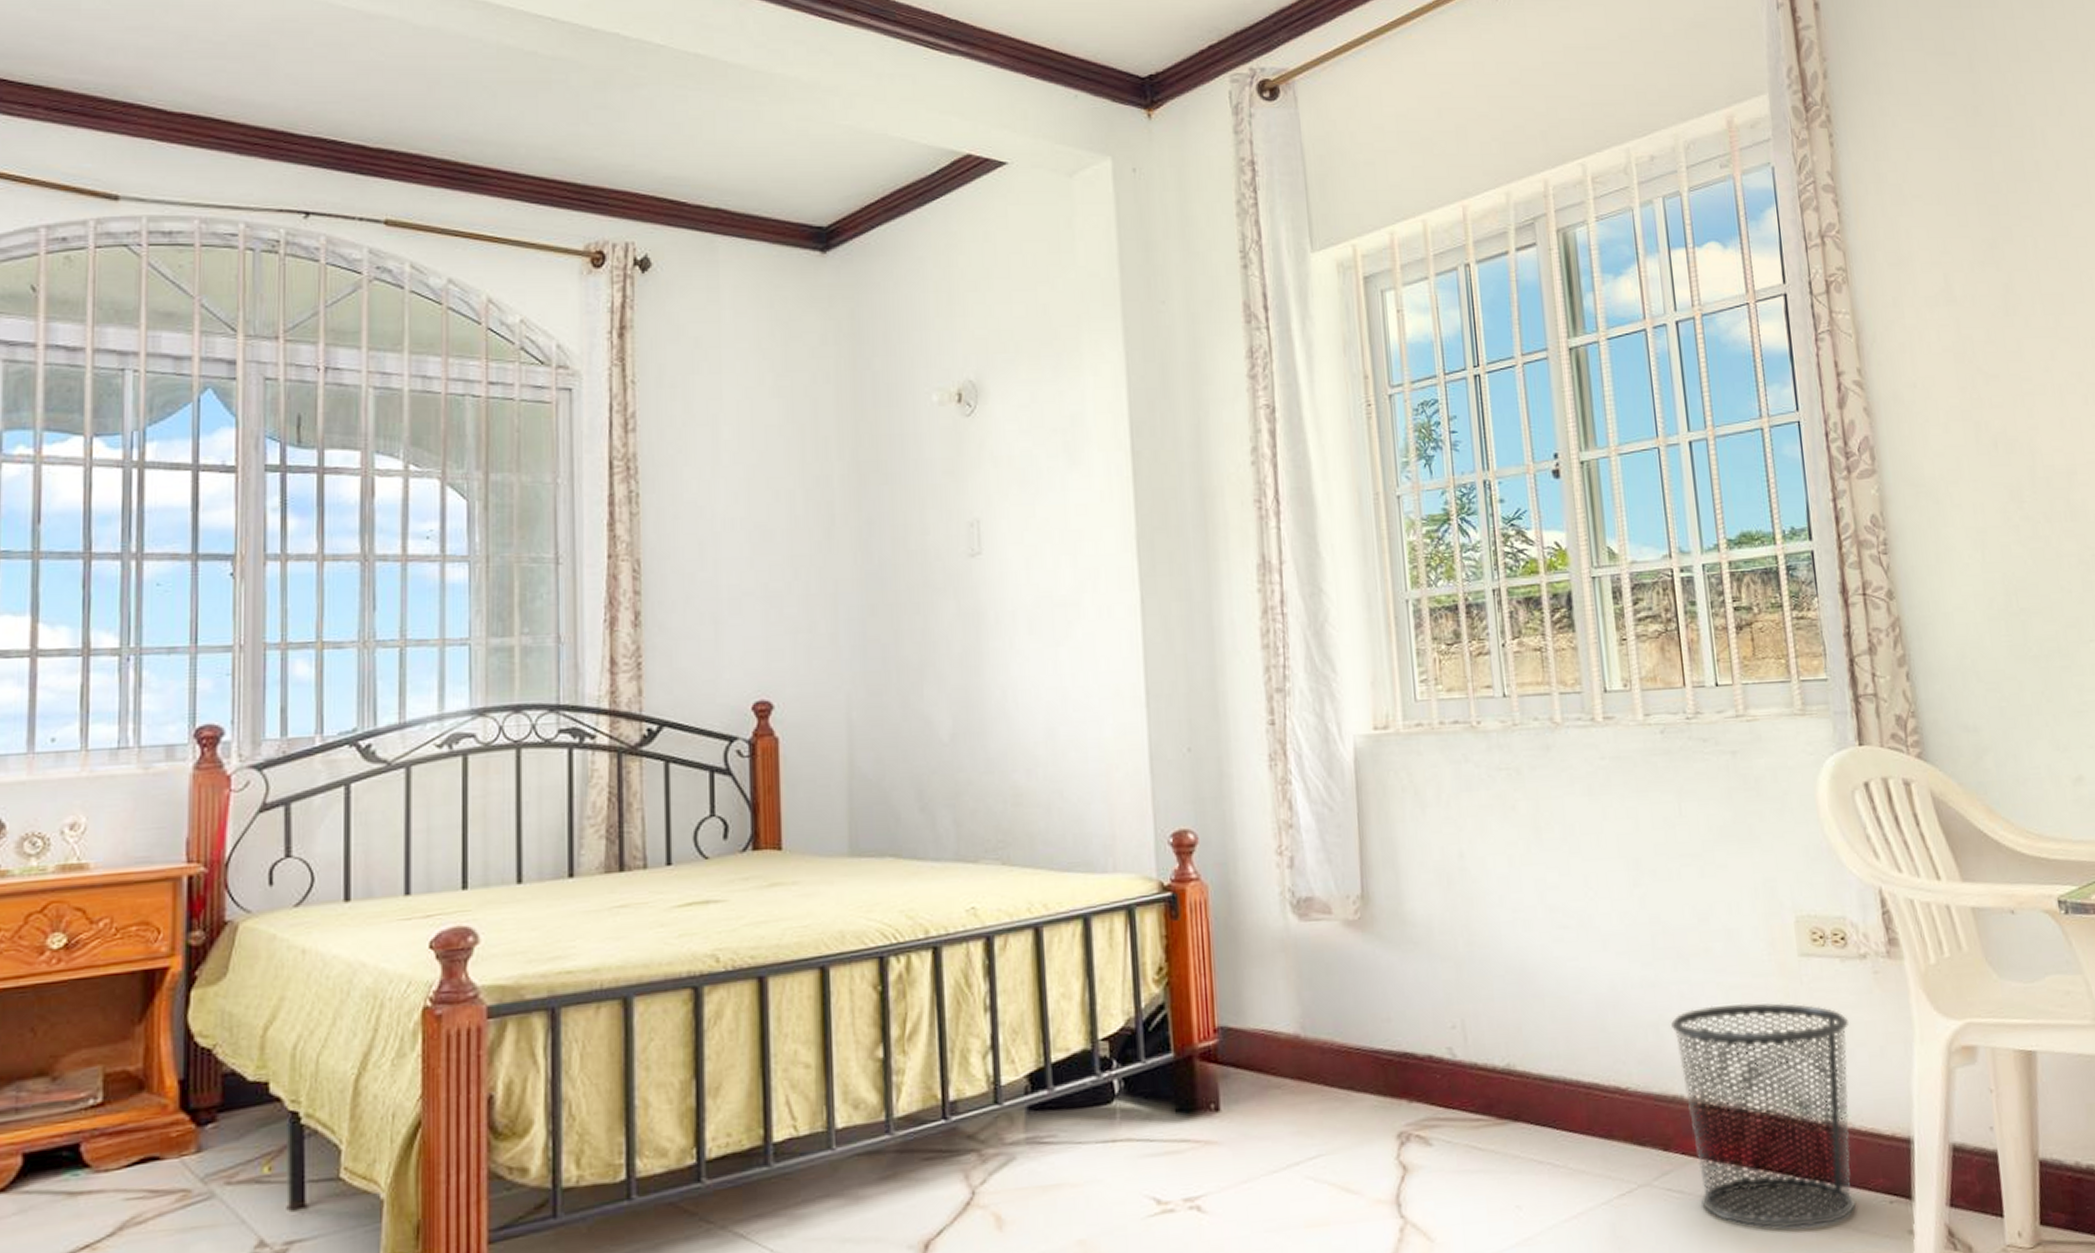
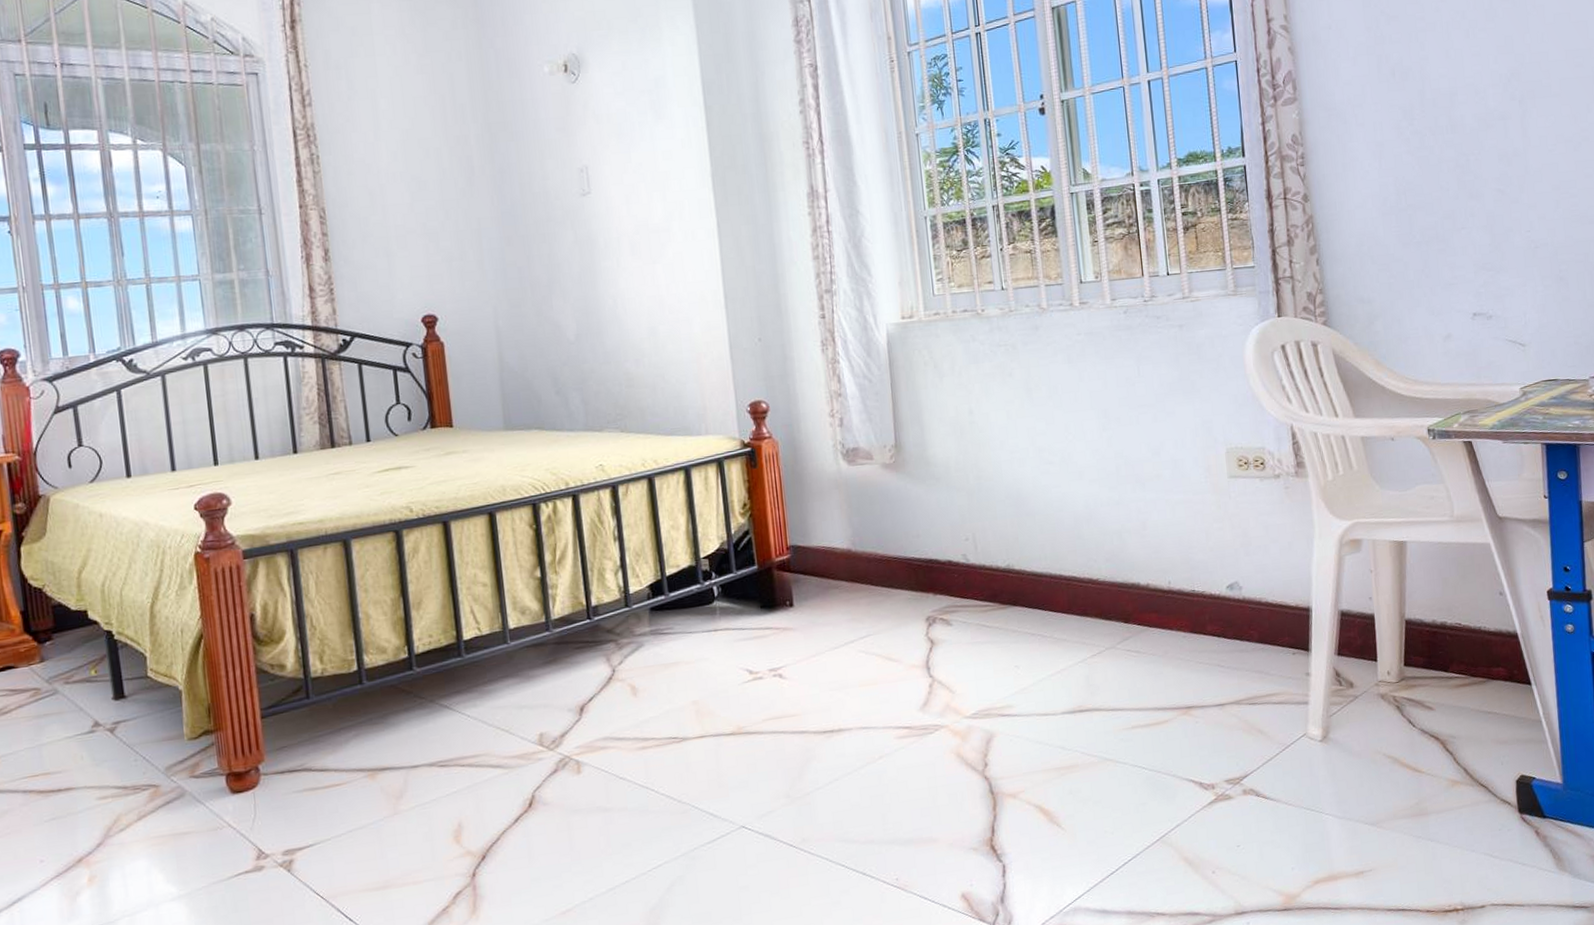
waste bin: present [1671,1002,1855,1229] -> none [1131,512,1267,675]

